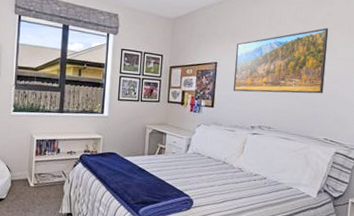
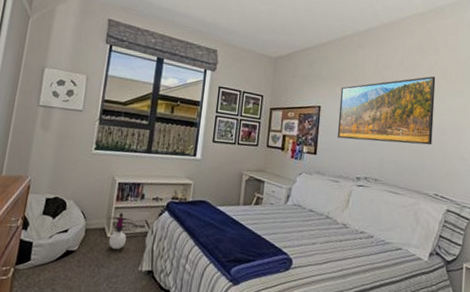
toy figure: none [29,165,52,196] -> present [108,212,133,249]

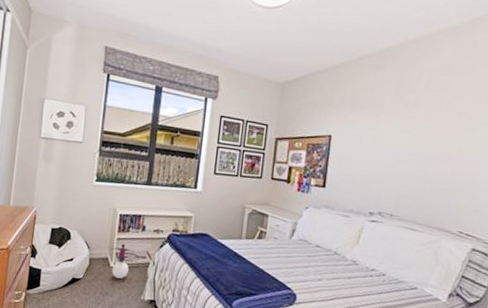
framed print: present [337,76,436,145] -> none [349,100,469,178]

